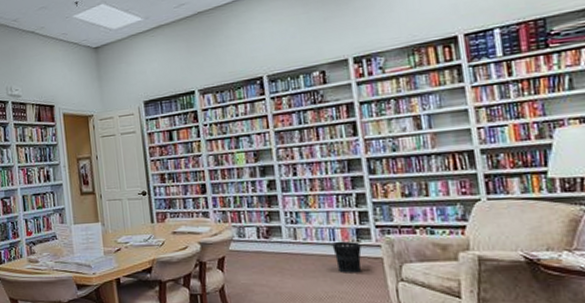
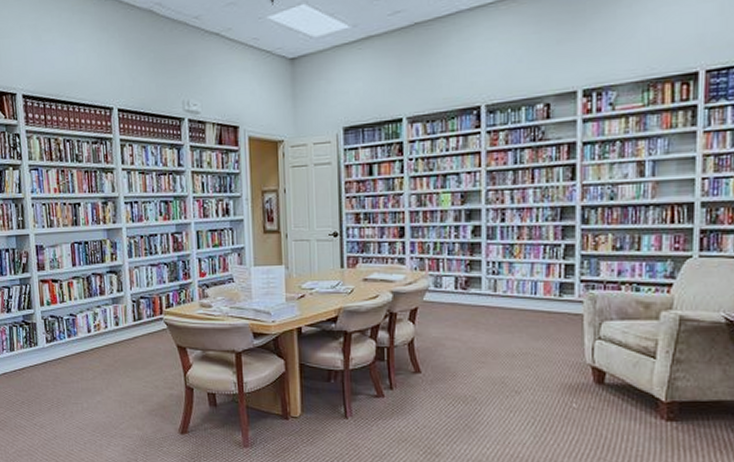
wastebasket: present [332,241,362,273] -> none [533,295,562,329]

